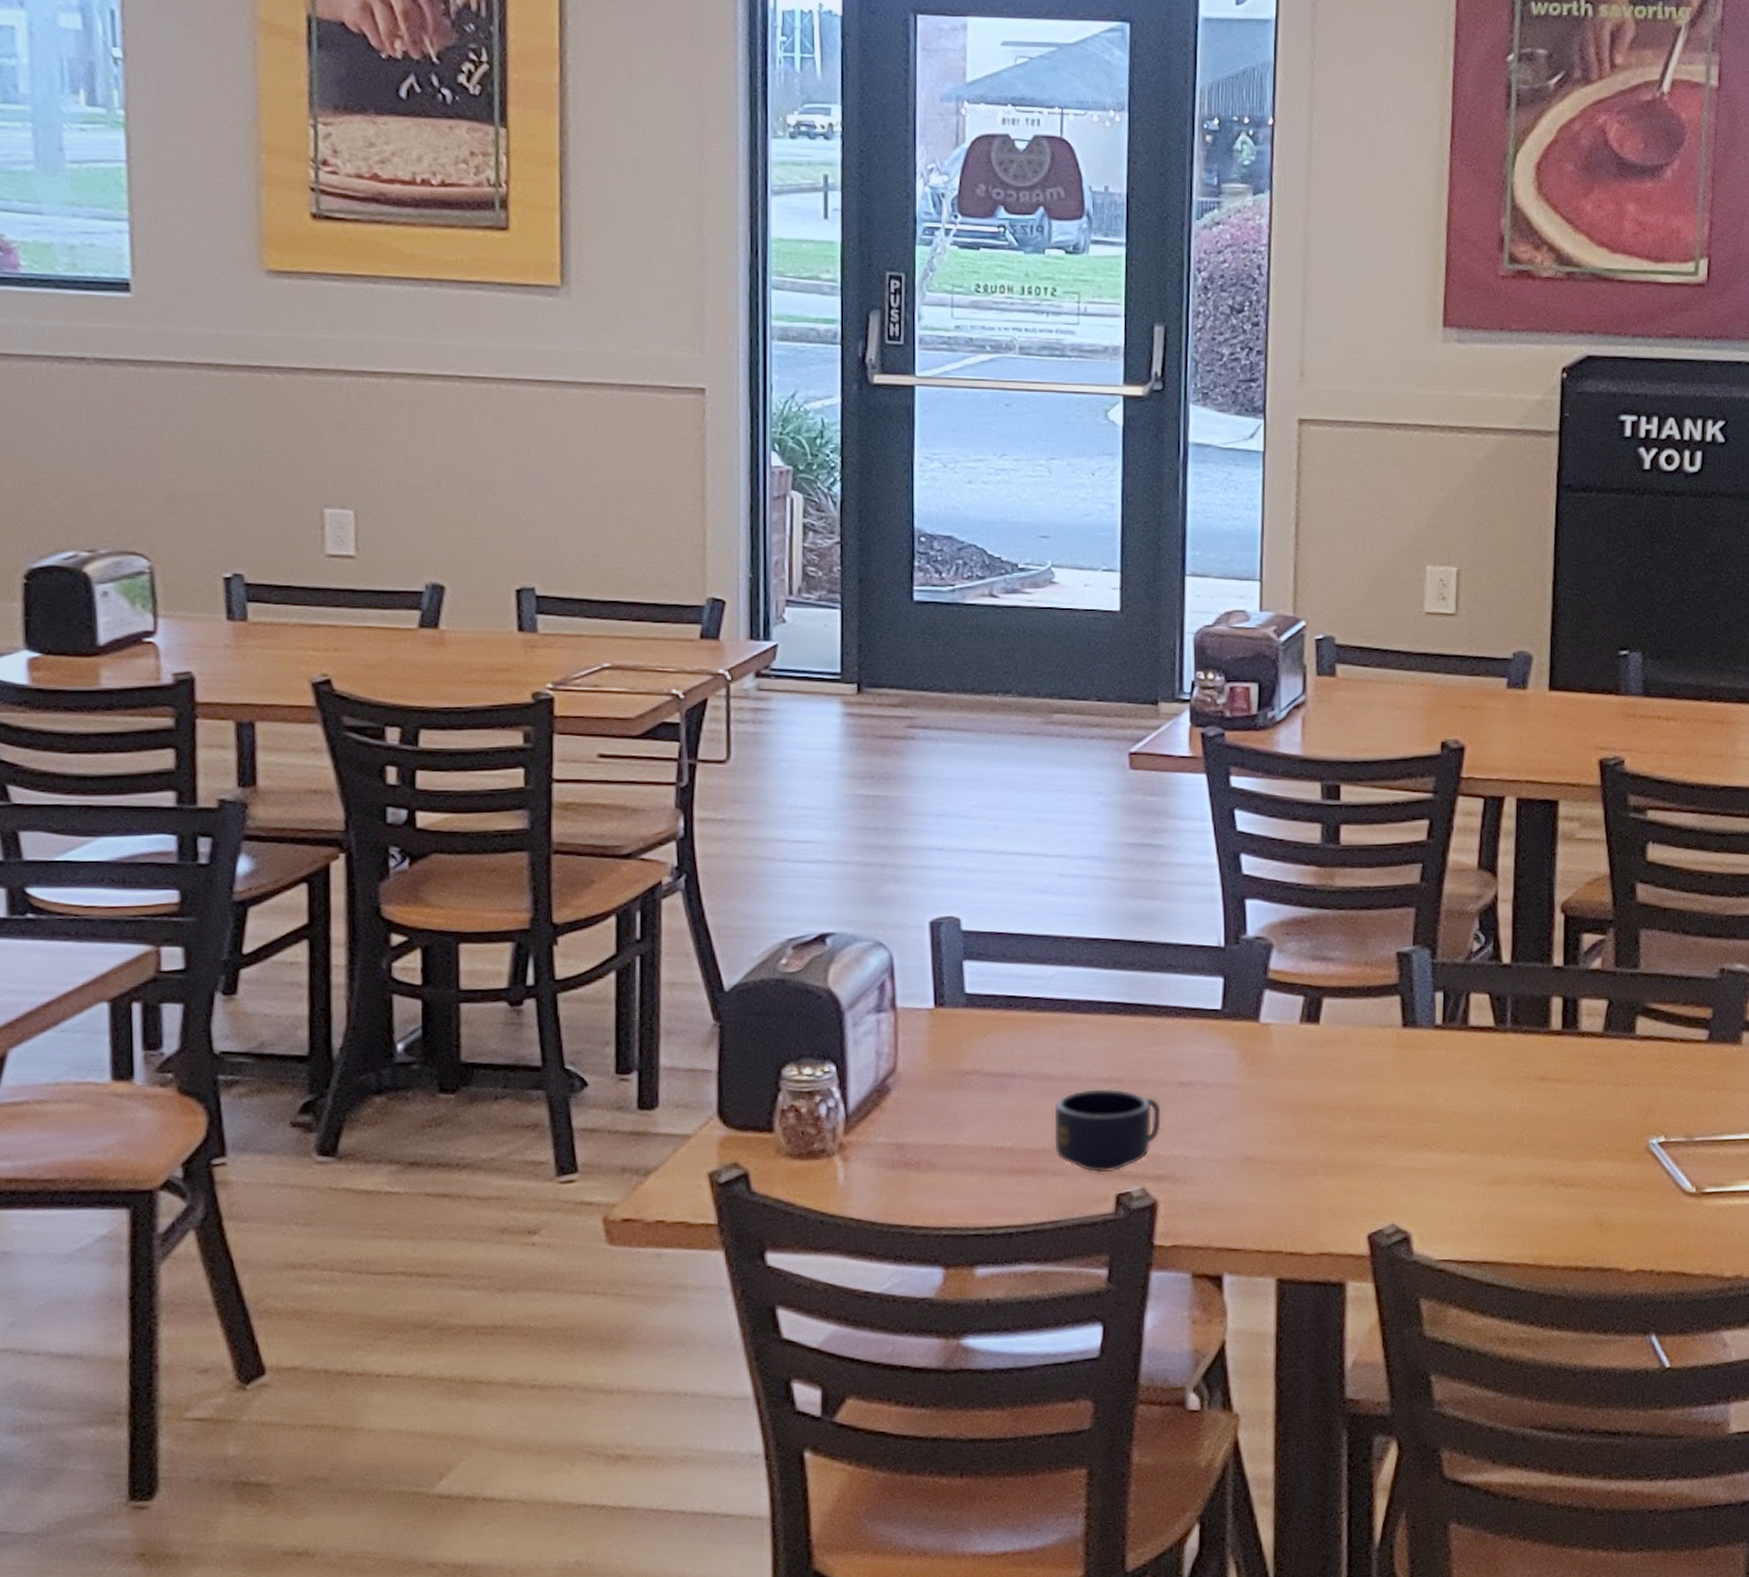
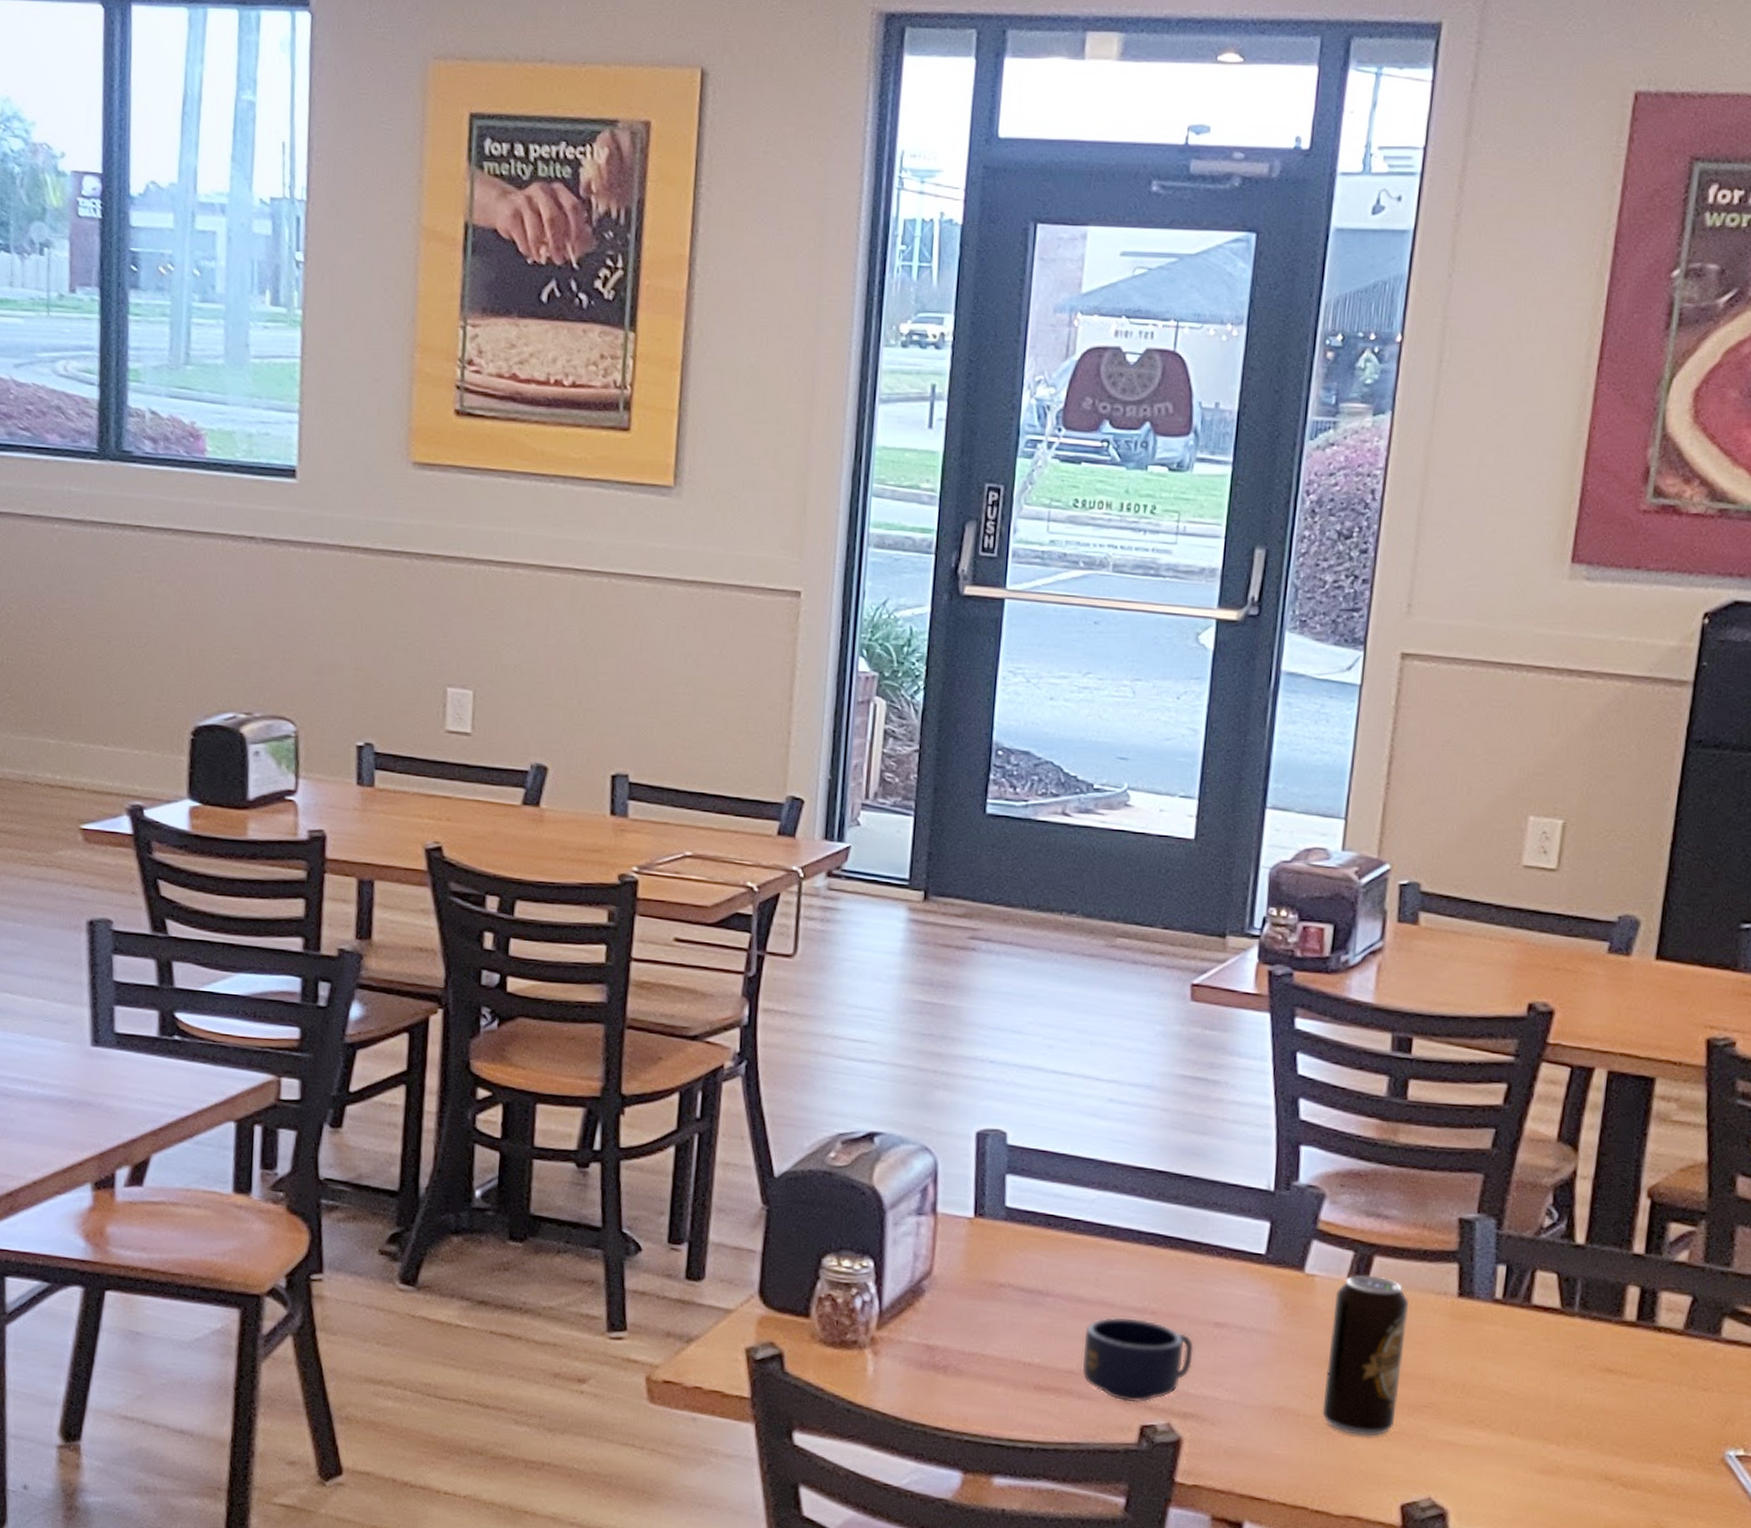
beverage can: none [1287,1017,1358,1174] -> present [1322,1274,1409,1436]

